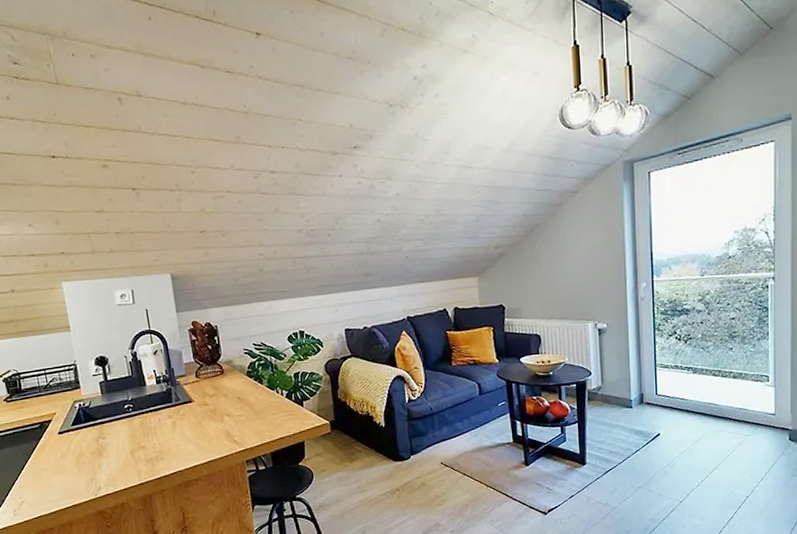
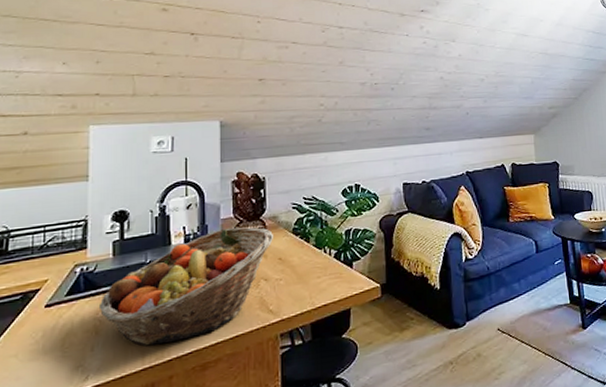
fruit basket: none [98,370,232,466] -> present [98,227,274,346]

